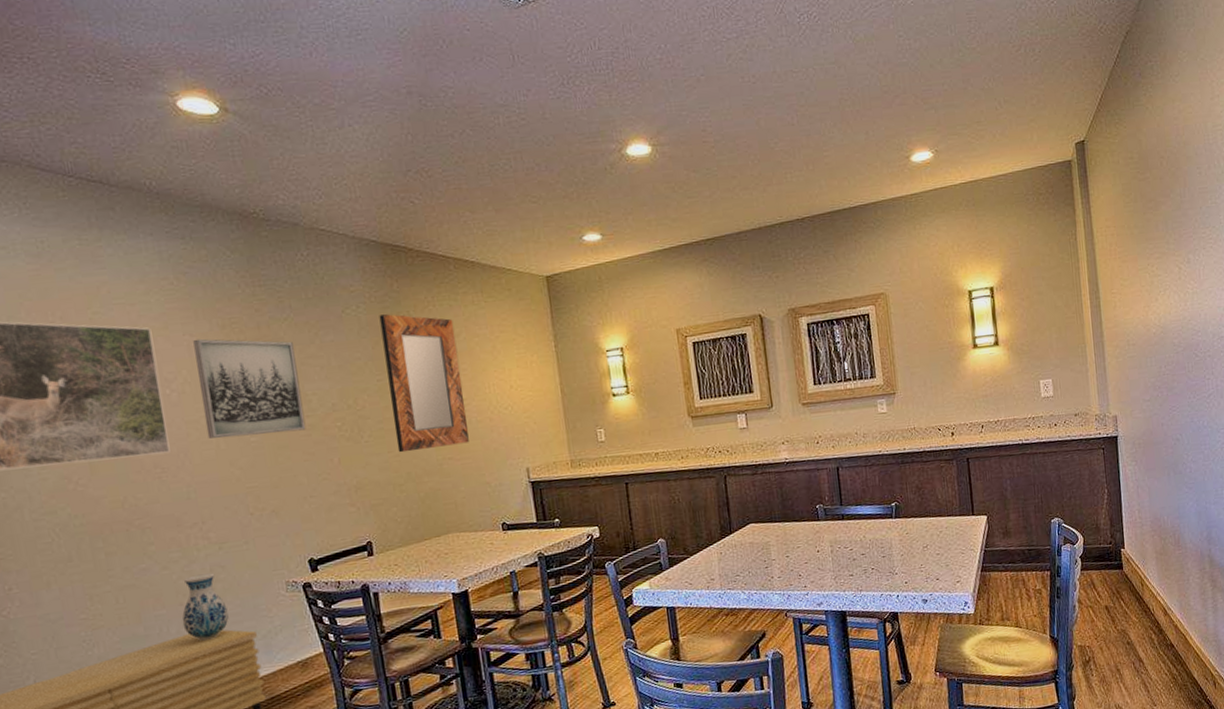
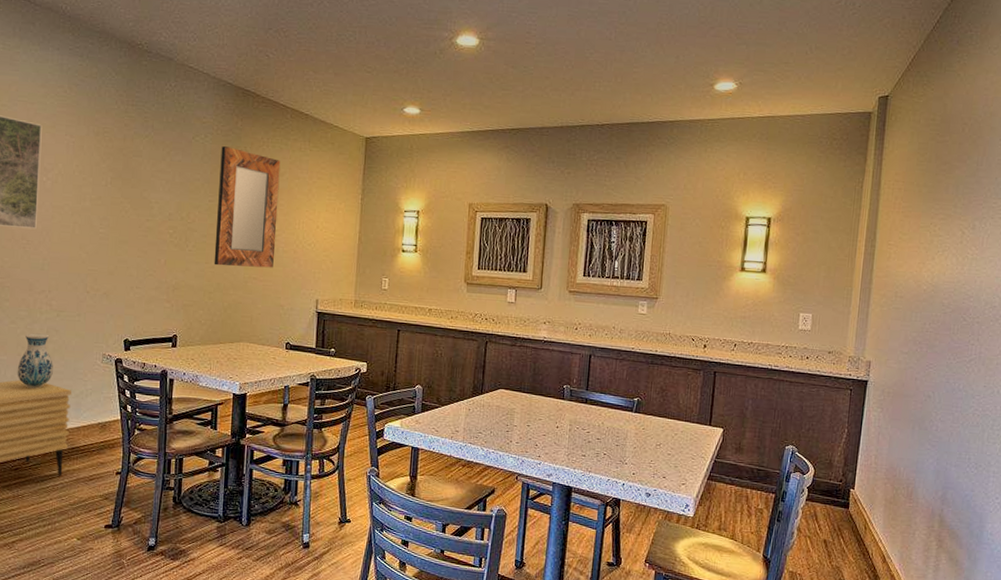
wall art: present [193,338,306,439] -> none [67,140,148,231]

